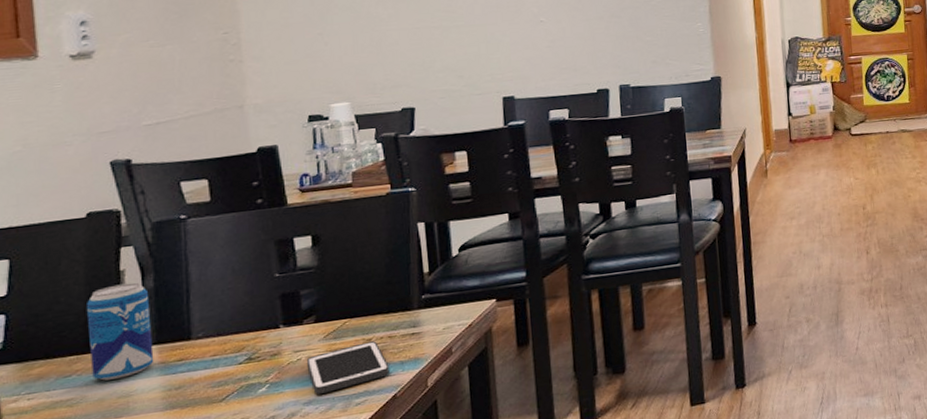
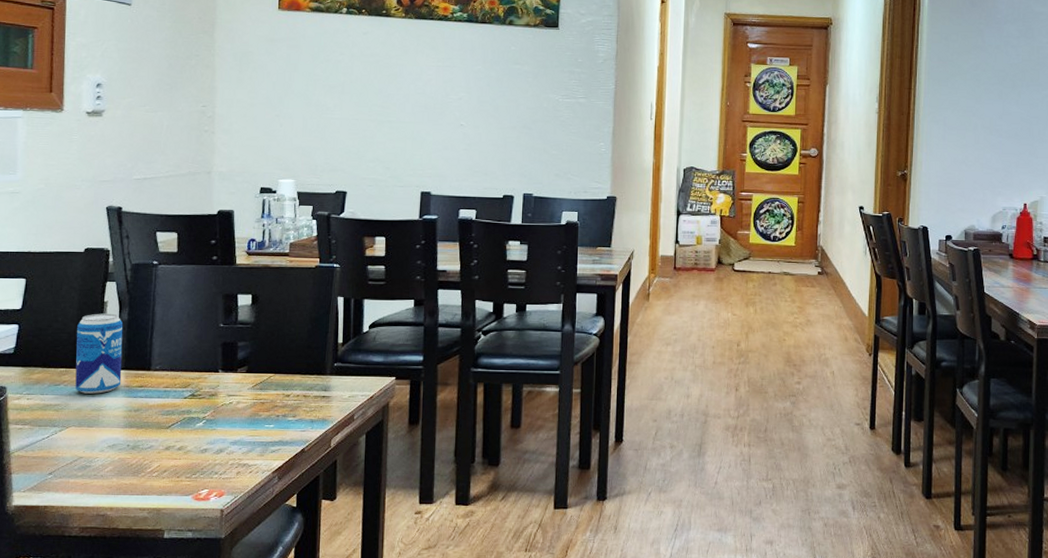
cell phone: present [306,341,390,394] -> none [236,397,301,437]

